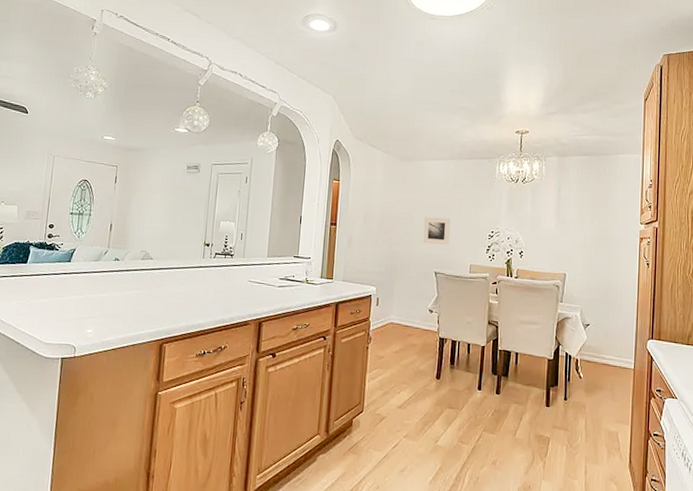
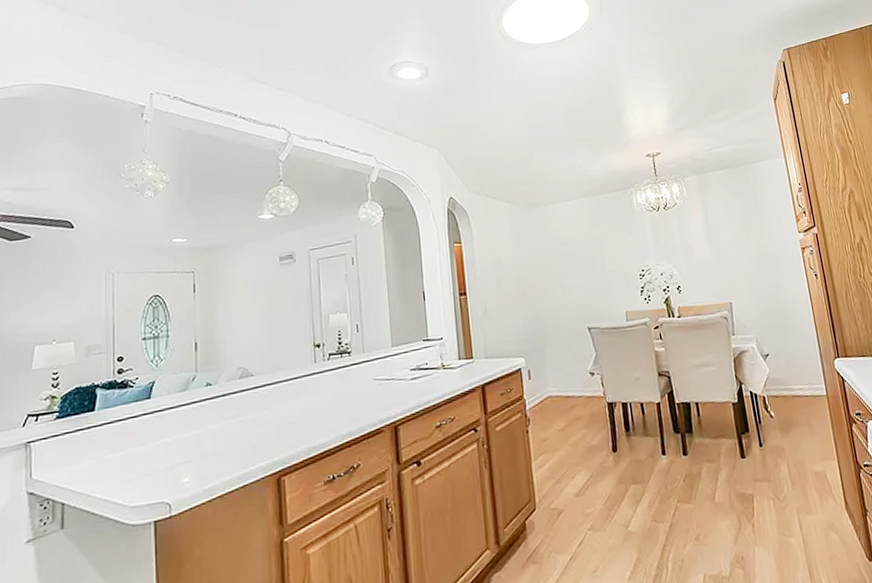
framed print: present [422,216,451,246] -> none [564,263,598,298]

